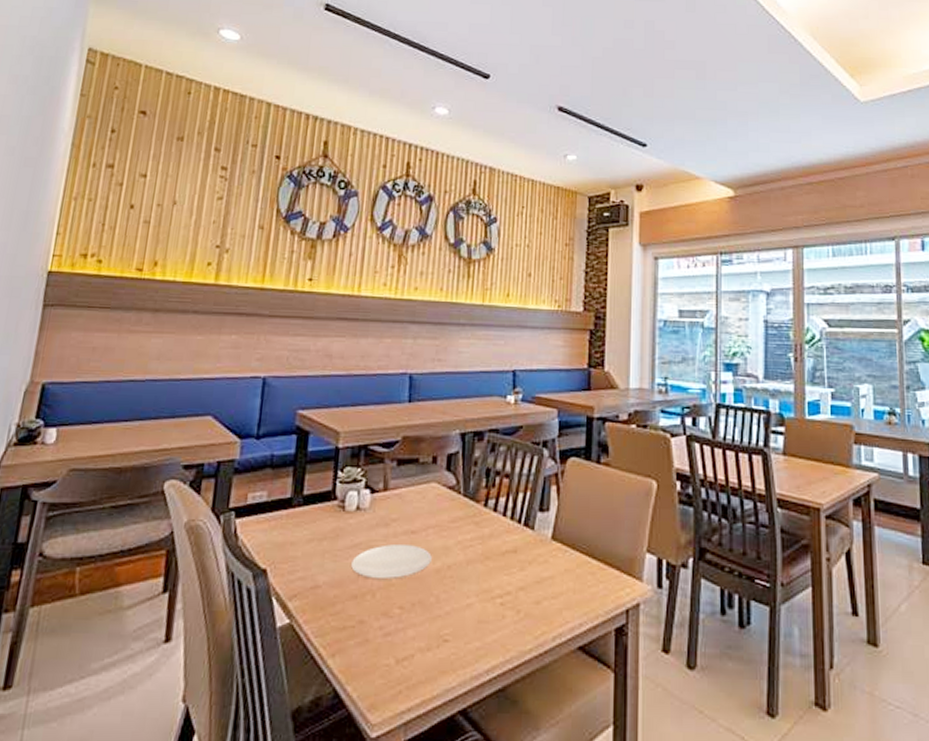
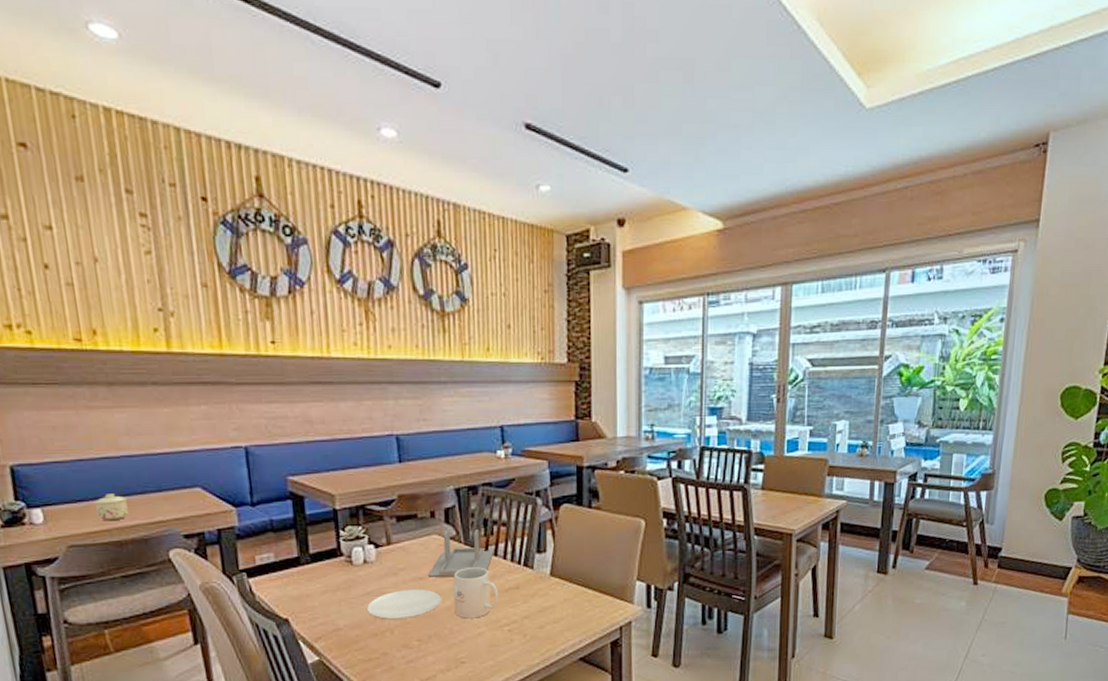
sugar bowl: none [106,417,141,446] -> present [94,494,129,521]
napkin holder: none [421,477,493,532] -> present [428,529,493,577]
mug: none [444,523,495,585] -> present [453,567,499,619]

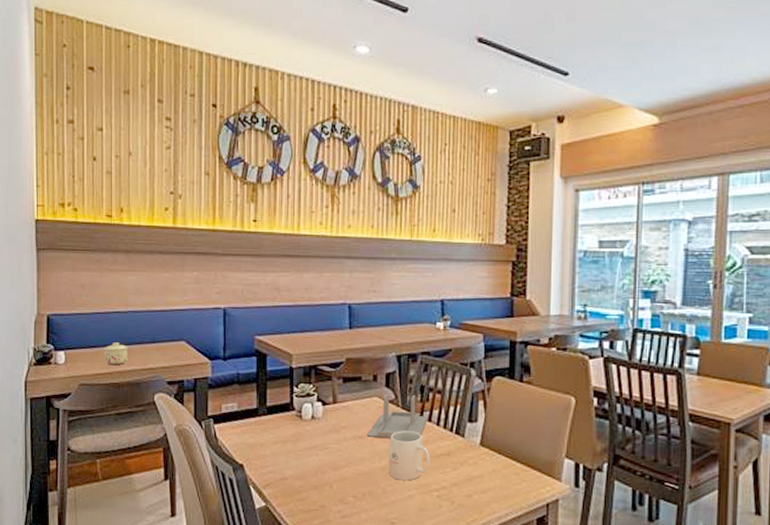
plate: present [367,589,441,620] -> none [311,447,377,475]

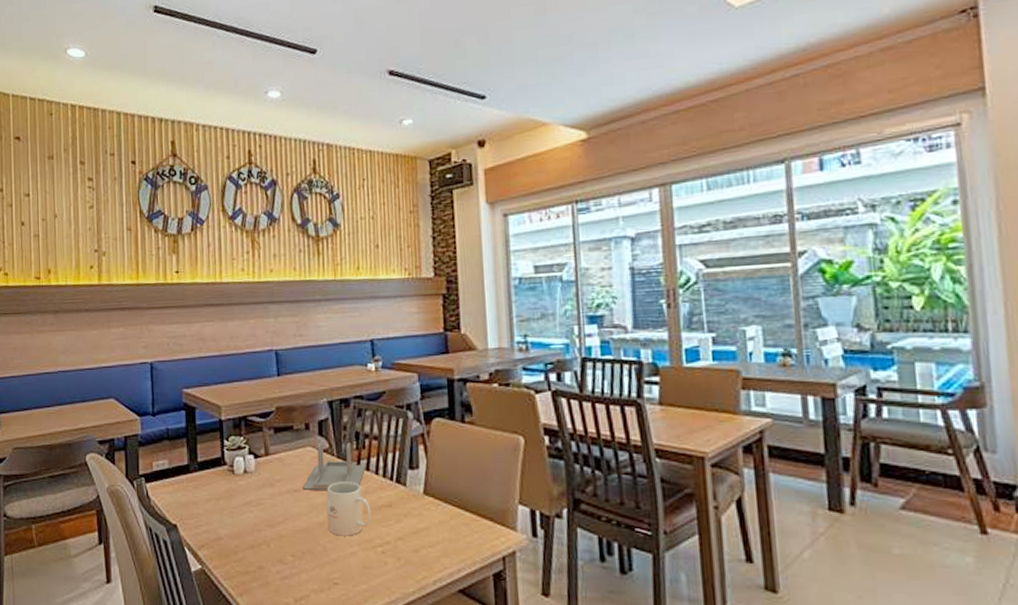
sugar bowl: present [103,342,129,366] -> none [36,403,60,427]

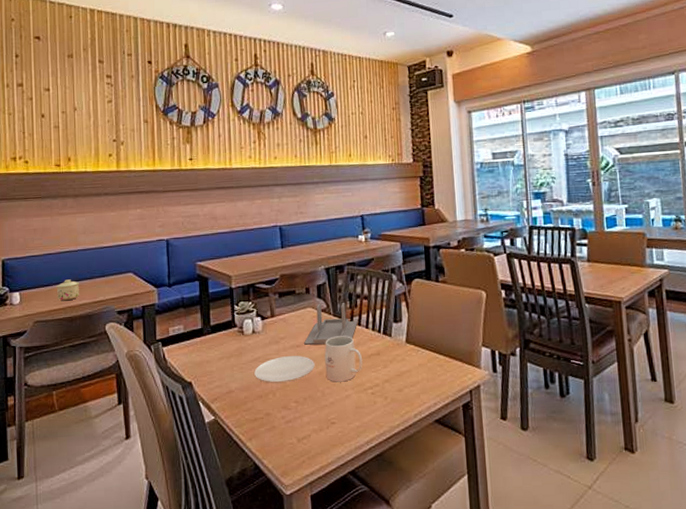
sugar bowl: none [36,403,60,427] -> present [56,279,80,301]
plate: none [246,502,315,532] -> present [254,356,315,383]

